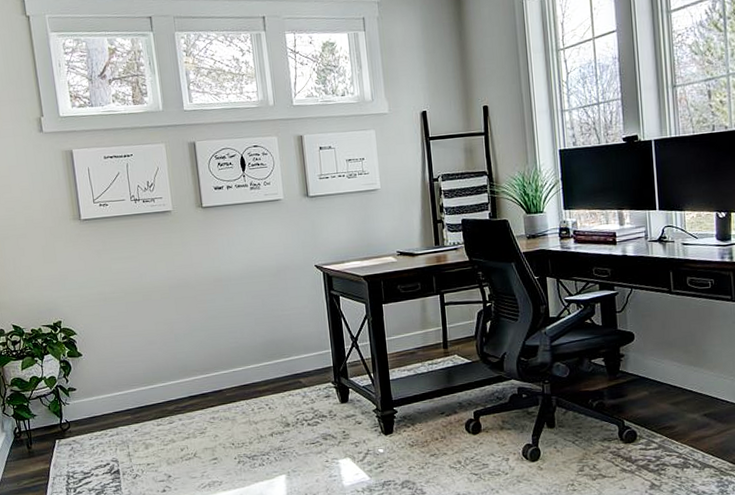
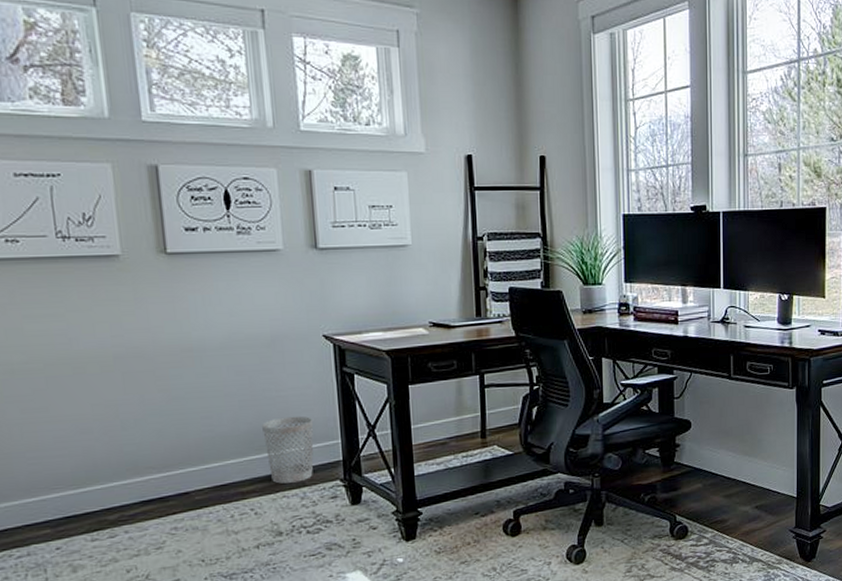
wastebasket: none [272,330,311,385] -> present [262,416,314,484]

